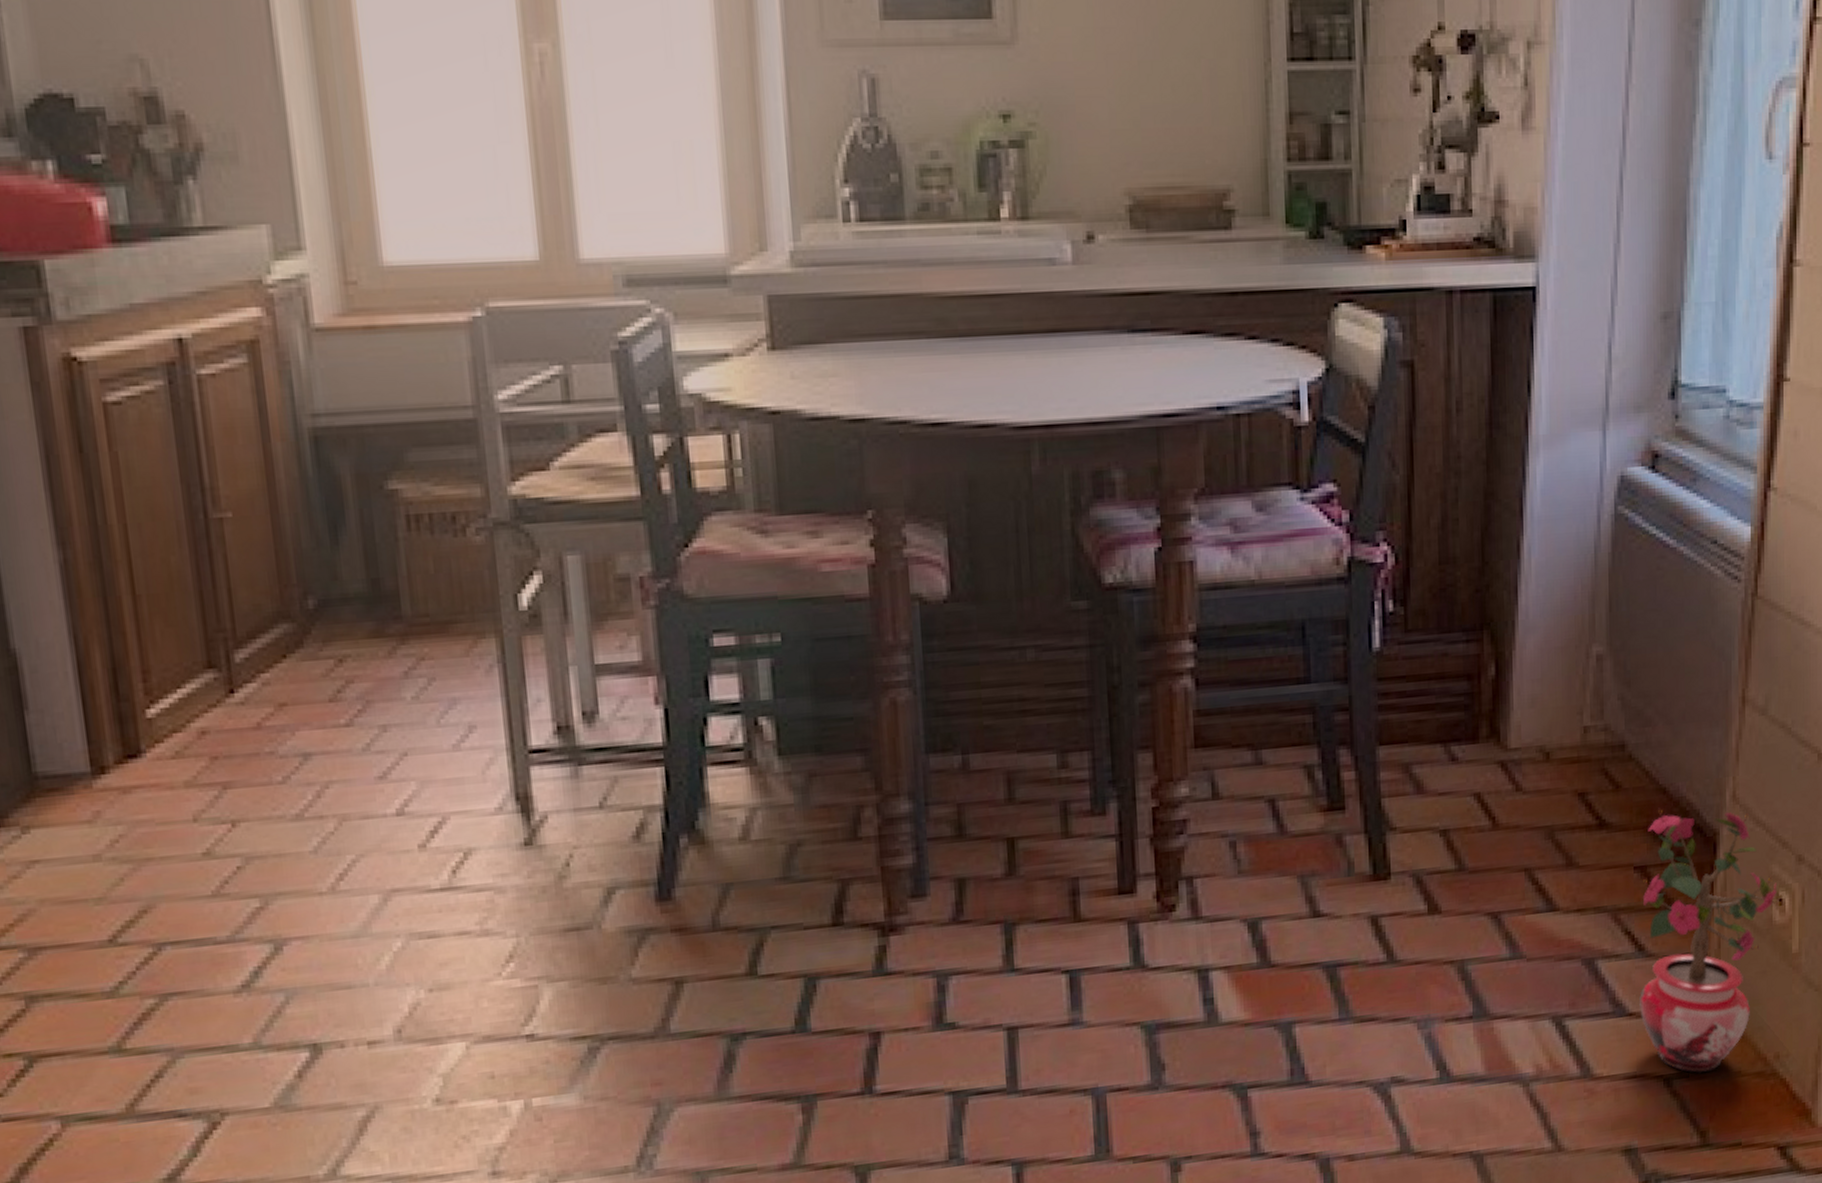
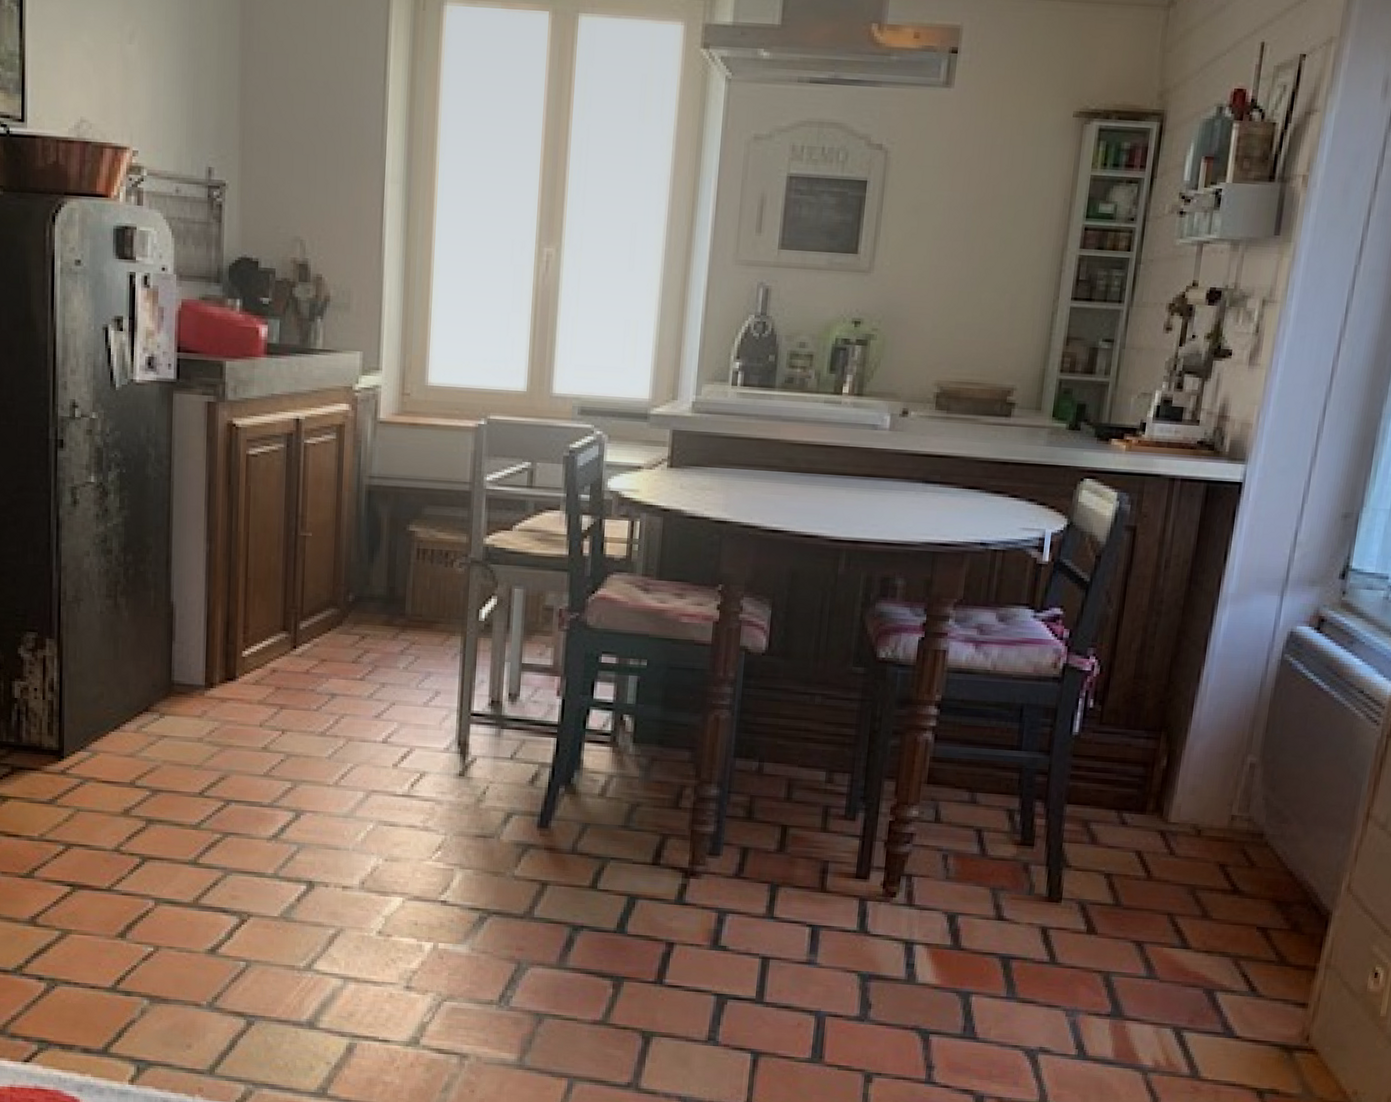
potted plant: present [1640,808,1784,1074] -> none [1245,887,1379,1093]

